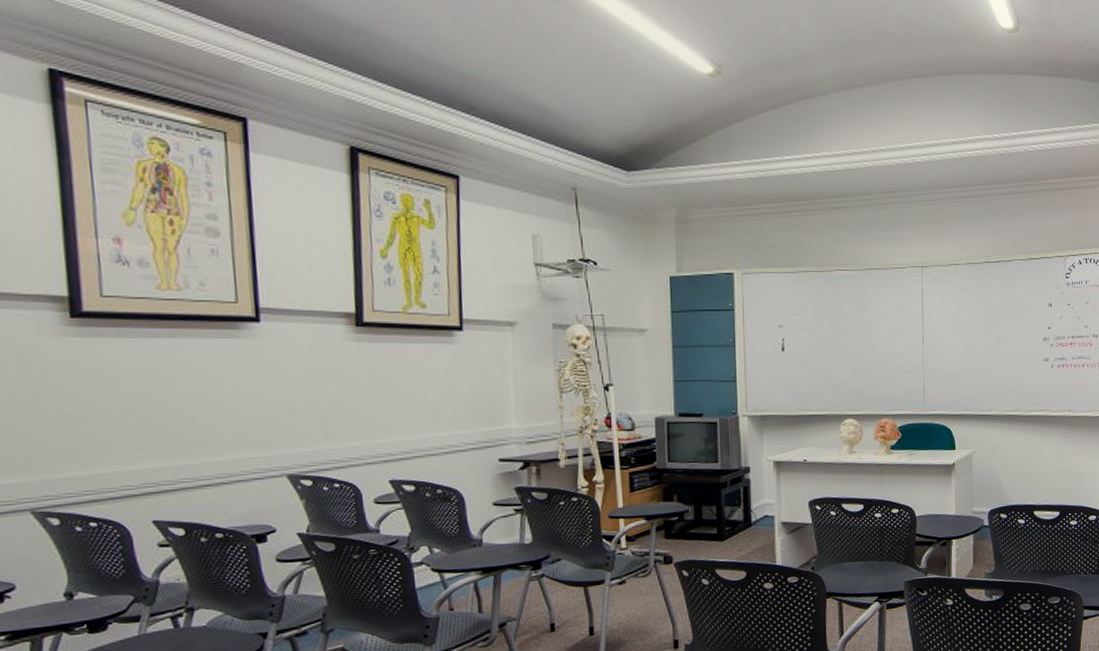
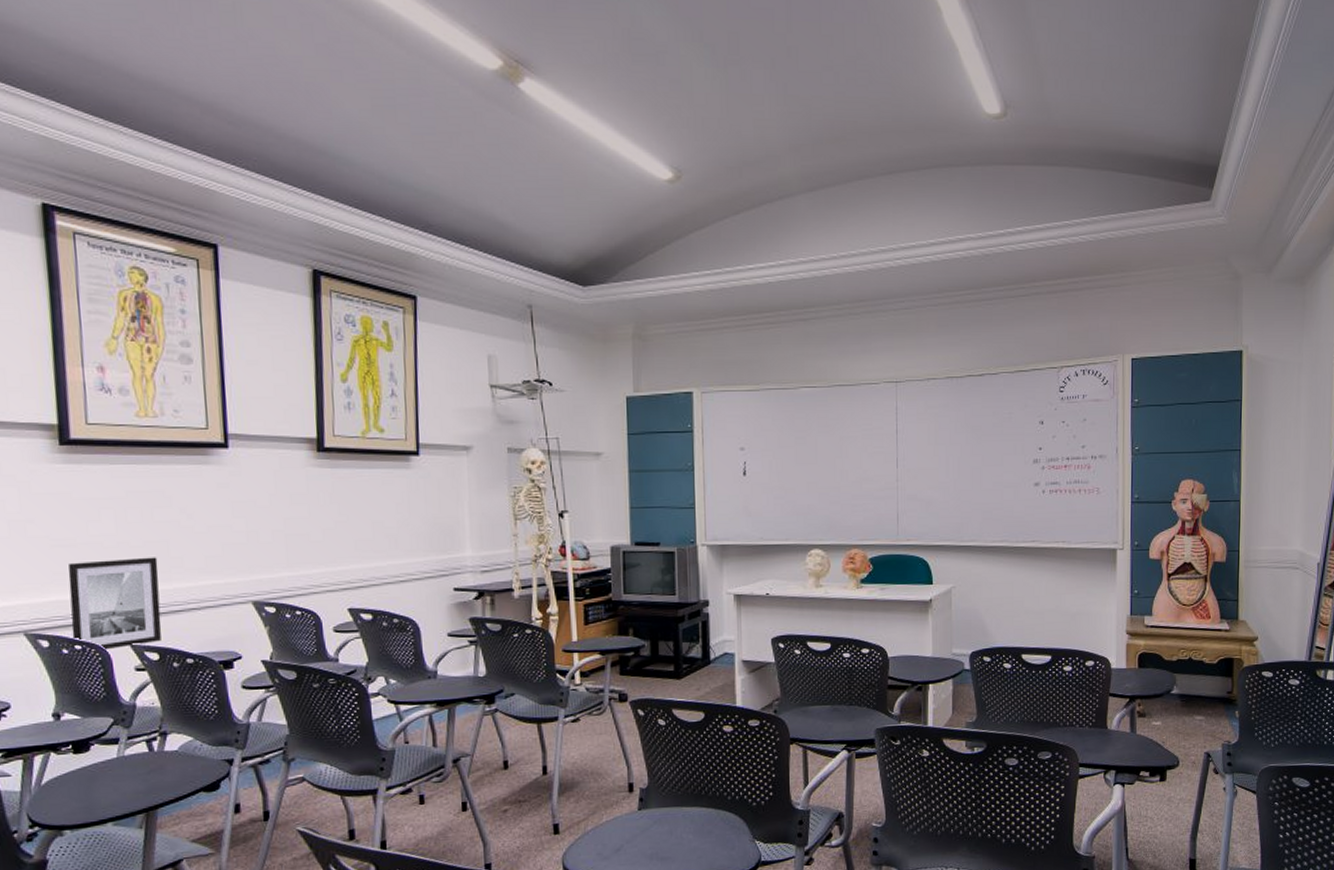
wall art: none [81,431,188,527] -> present [68,557,162,650]

